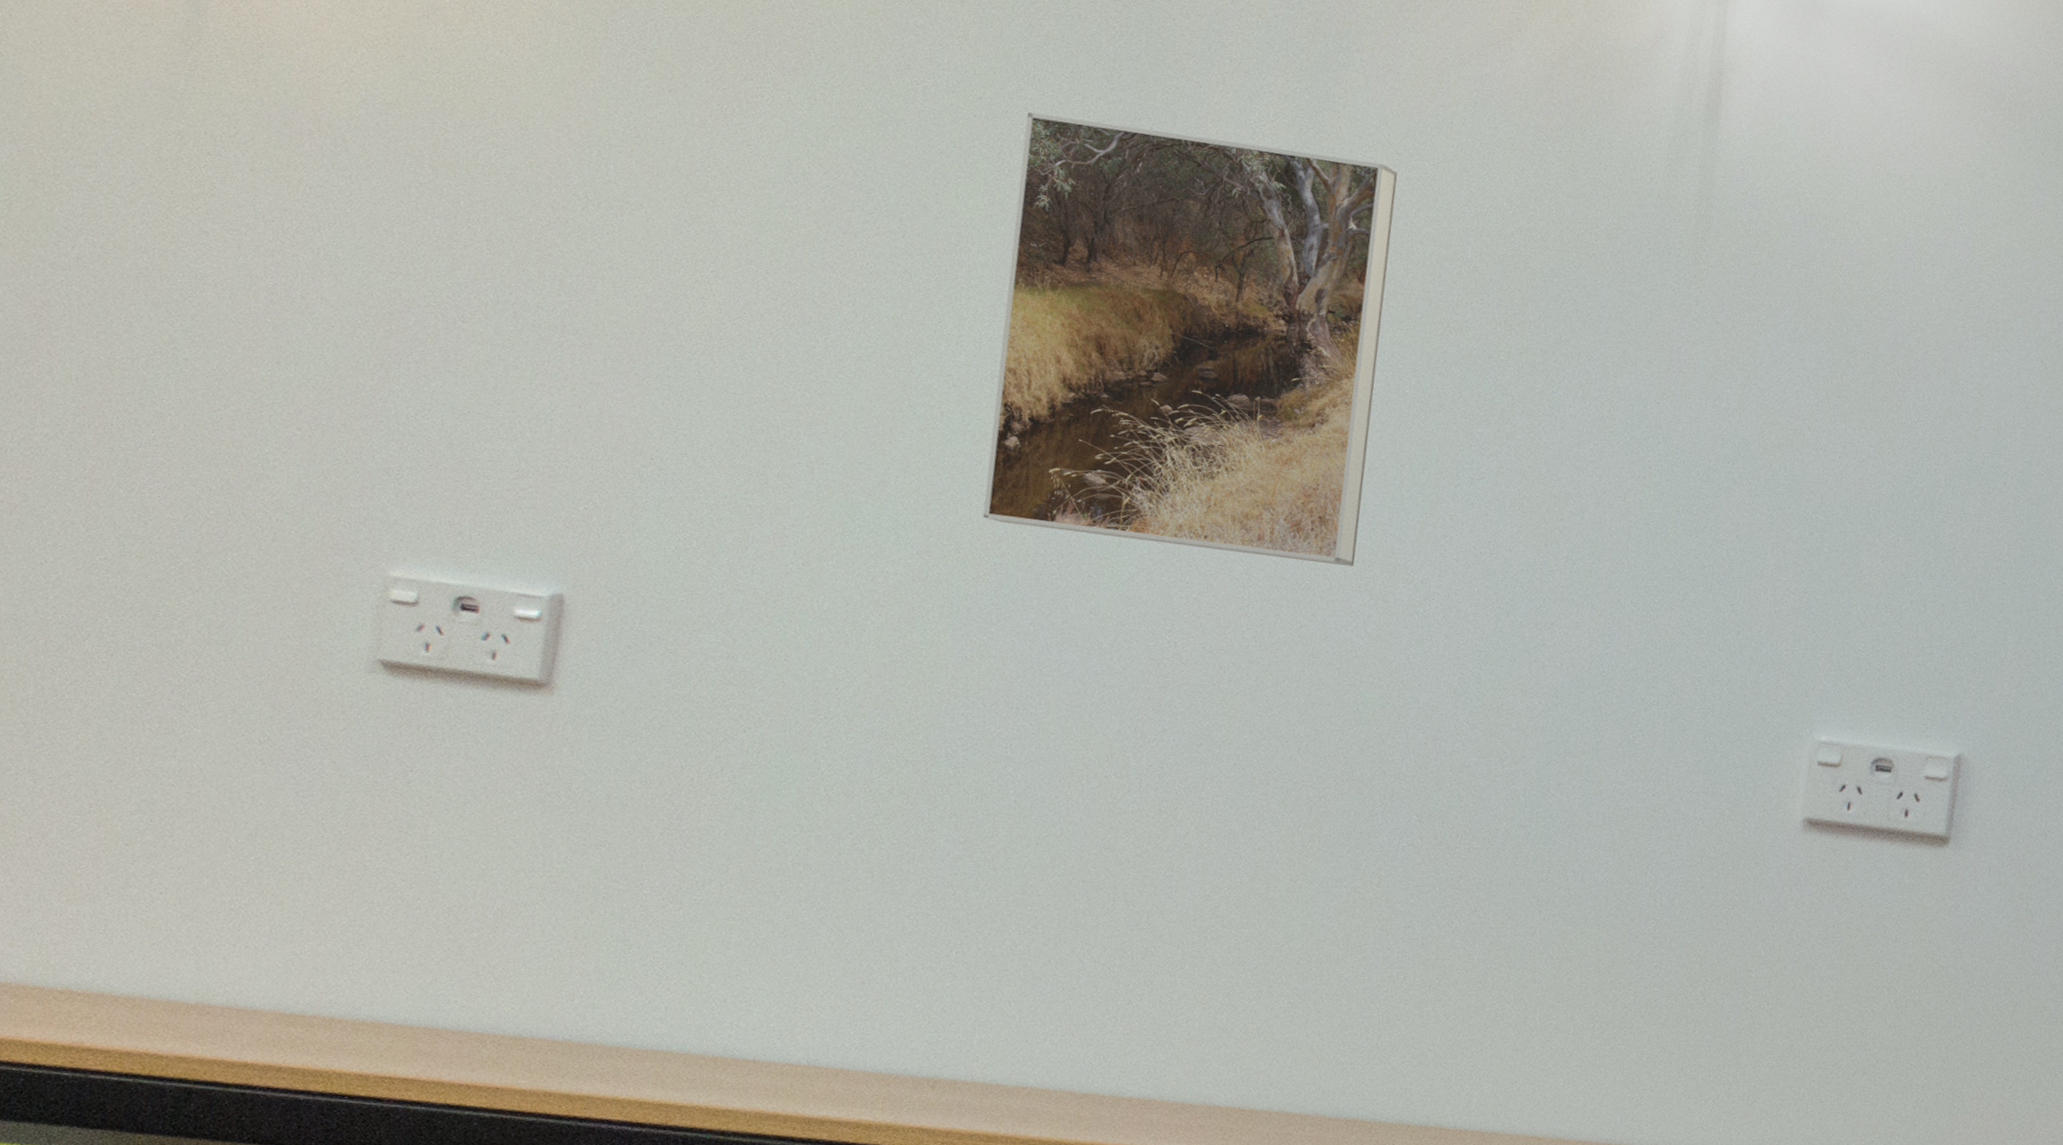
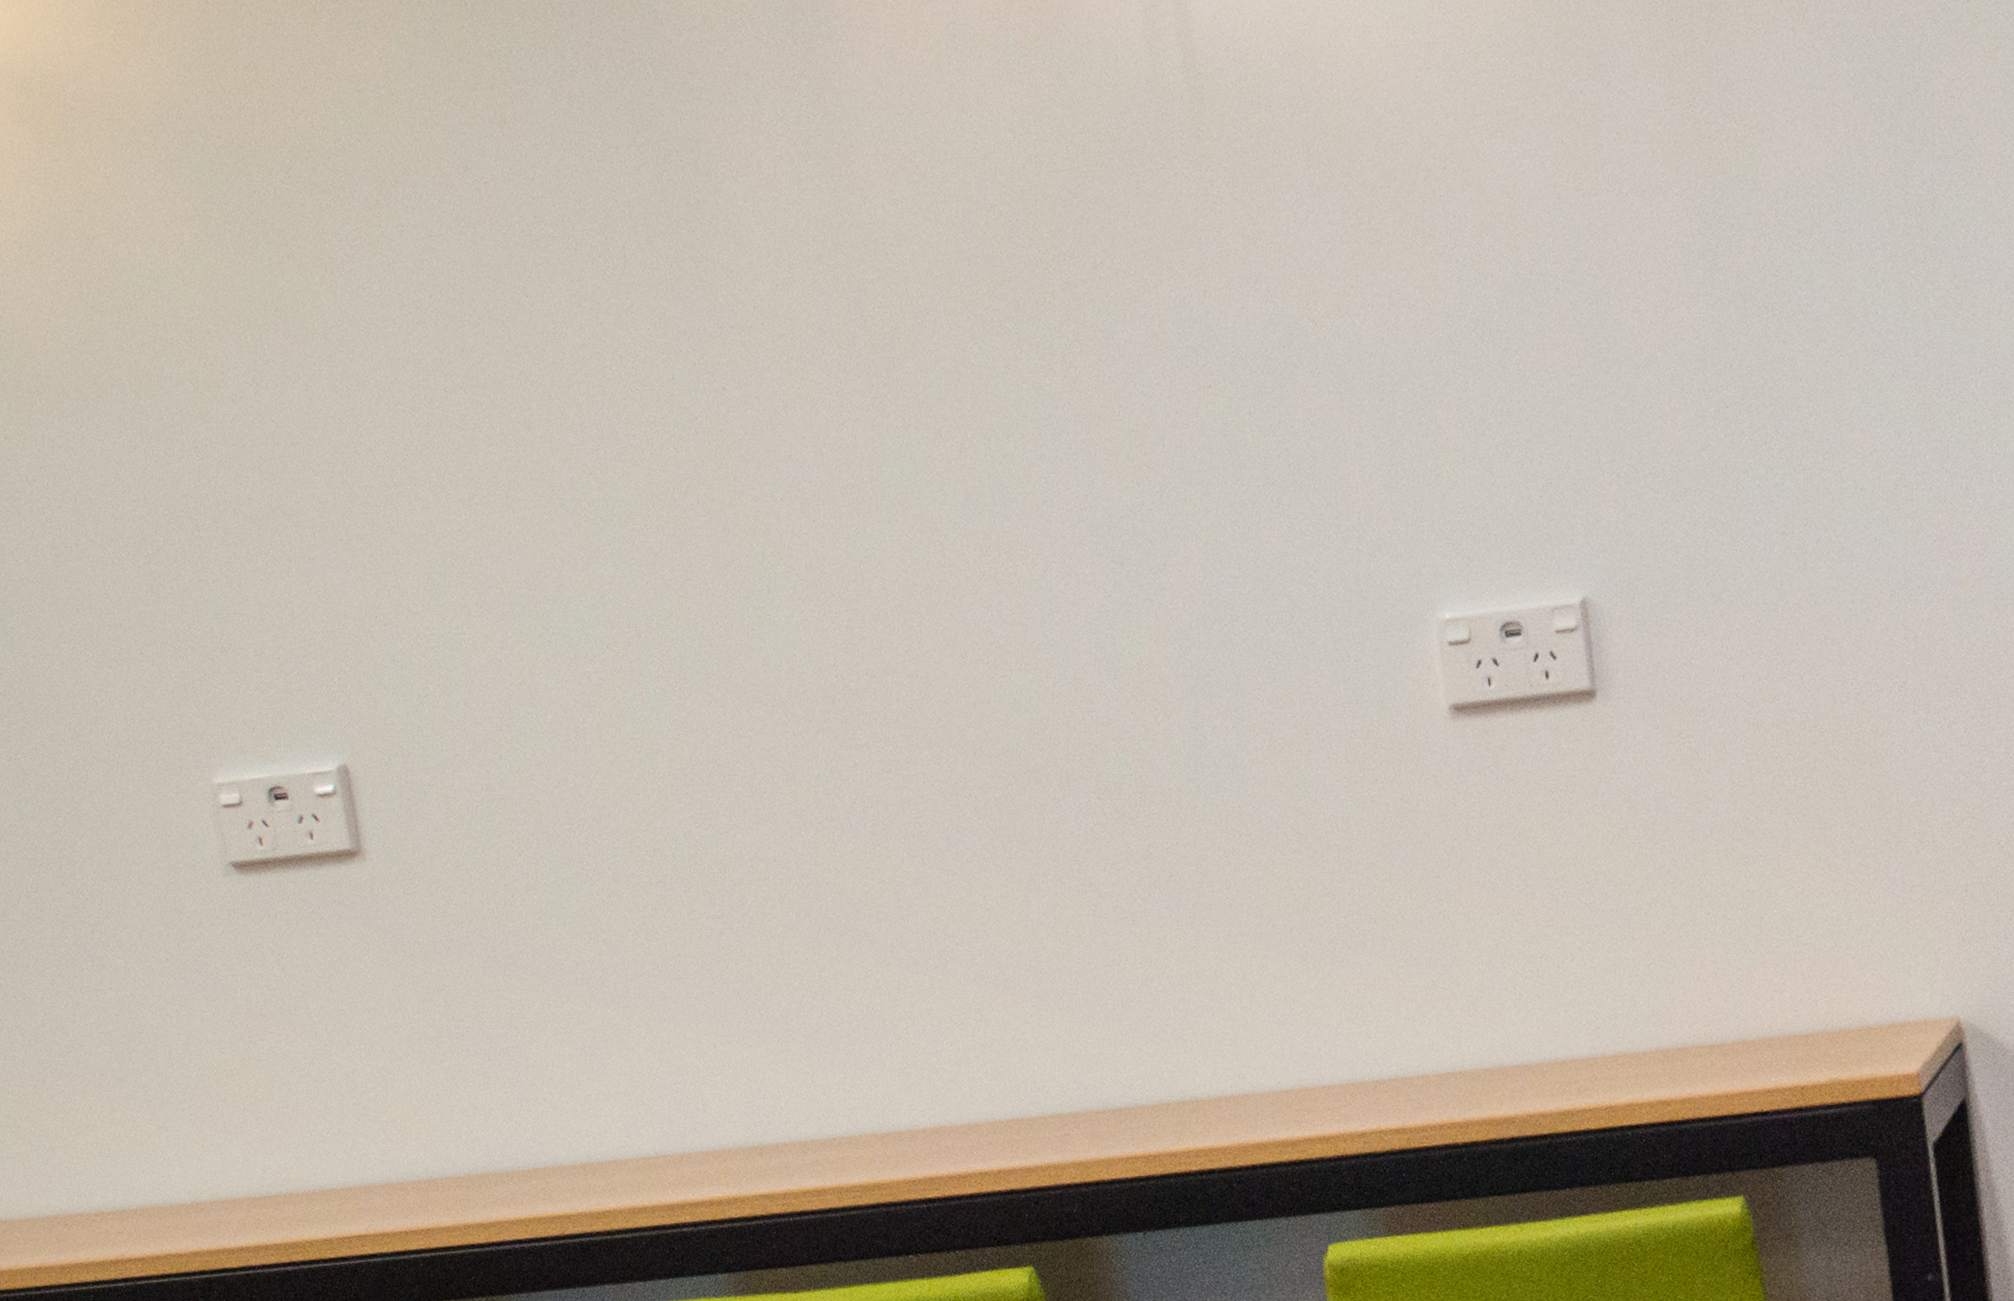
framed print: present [983,112,1397,567] -> none [574,129,974,598]

